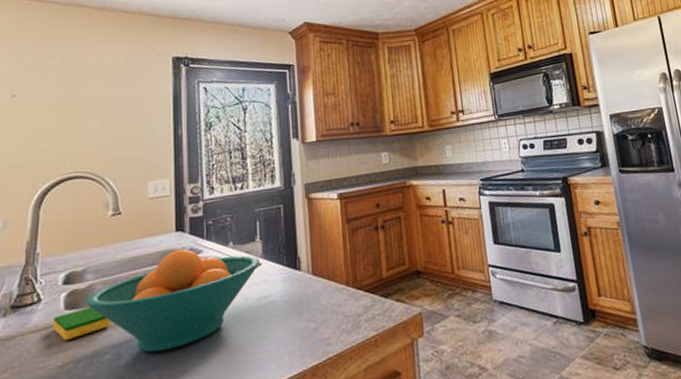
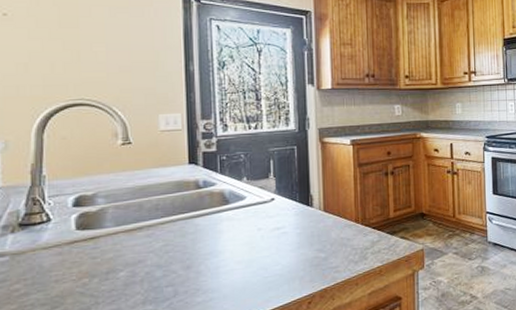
dish sponge: present [53,307,111,341] -> none [64,229,125,258]
fruit bowl: present [85,249,260,353] -> none [97,181,273,272]

